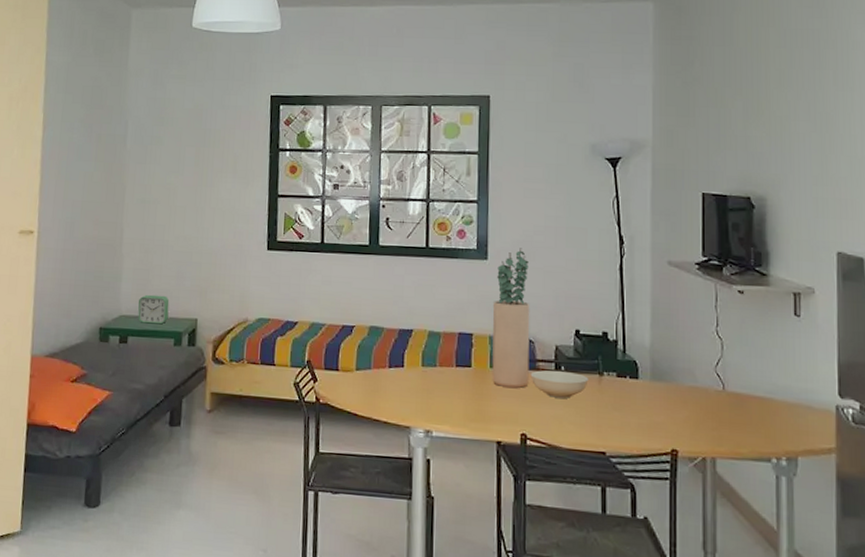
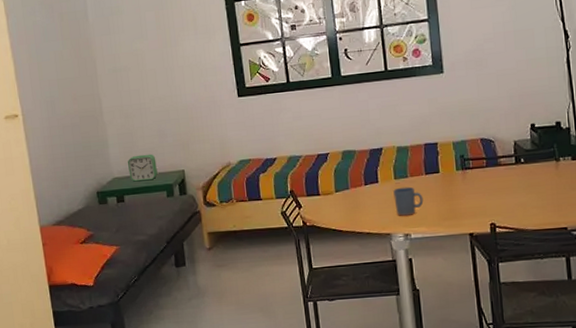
mug: none [418,376,451,410] -> present [393,186,424,216]
vase: present [492,248,530,388] -> none [452,57,493,186]
bowl: present [530,370,589,399] -> none [493,162,547,188]

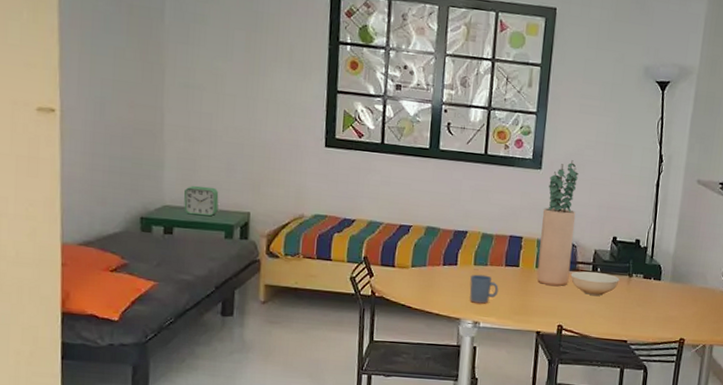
vase: none [452,57,493,186] -> present [536,160,578,286]
bowl: none [493,162,547,188] -> present [570,271,620,296]

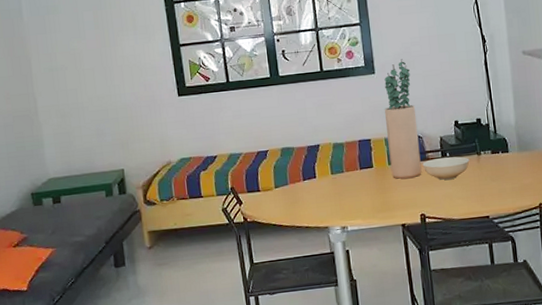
alarm clock: present [184,185,219,217] -> none [64,153,96,182]
mug: present [469,274,499,304] -> none [330,181,359,210]

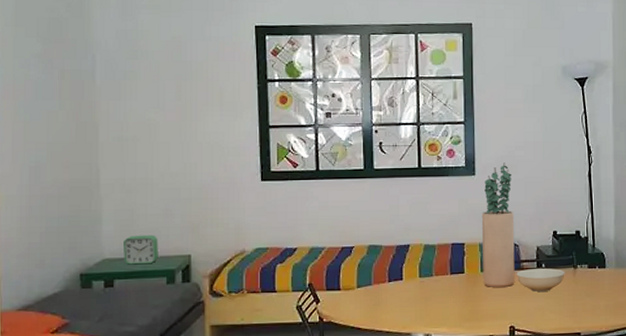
alarm clock: none [64,153,96,182] -> present [124,234,158,265]

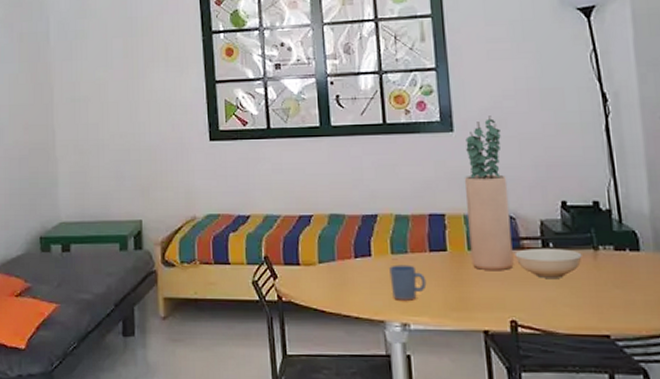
alarm clock: present [124,234,158,265] -> none [78,198,111,229]
mug: none [417,286,447,315] -> present [389,264,427,300]

